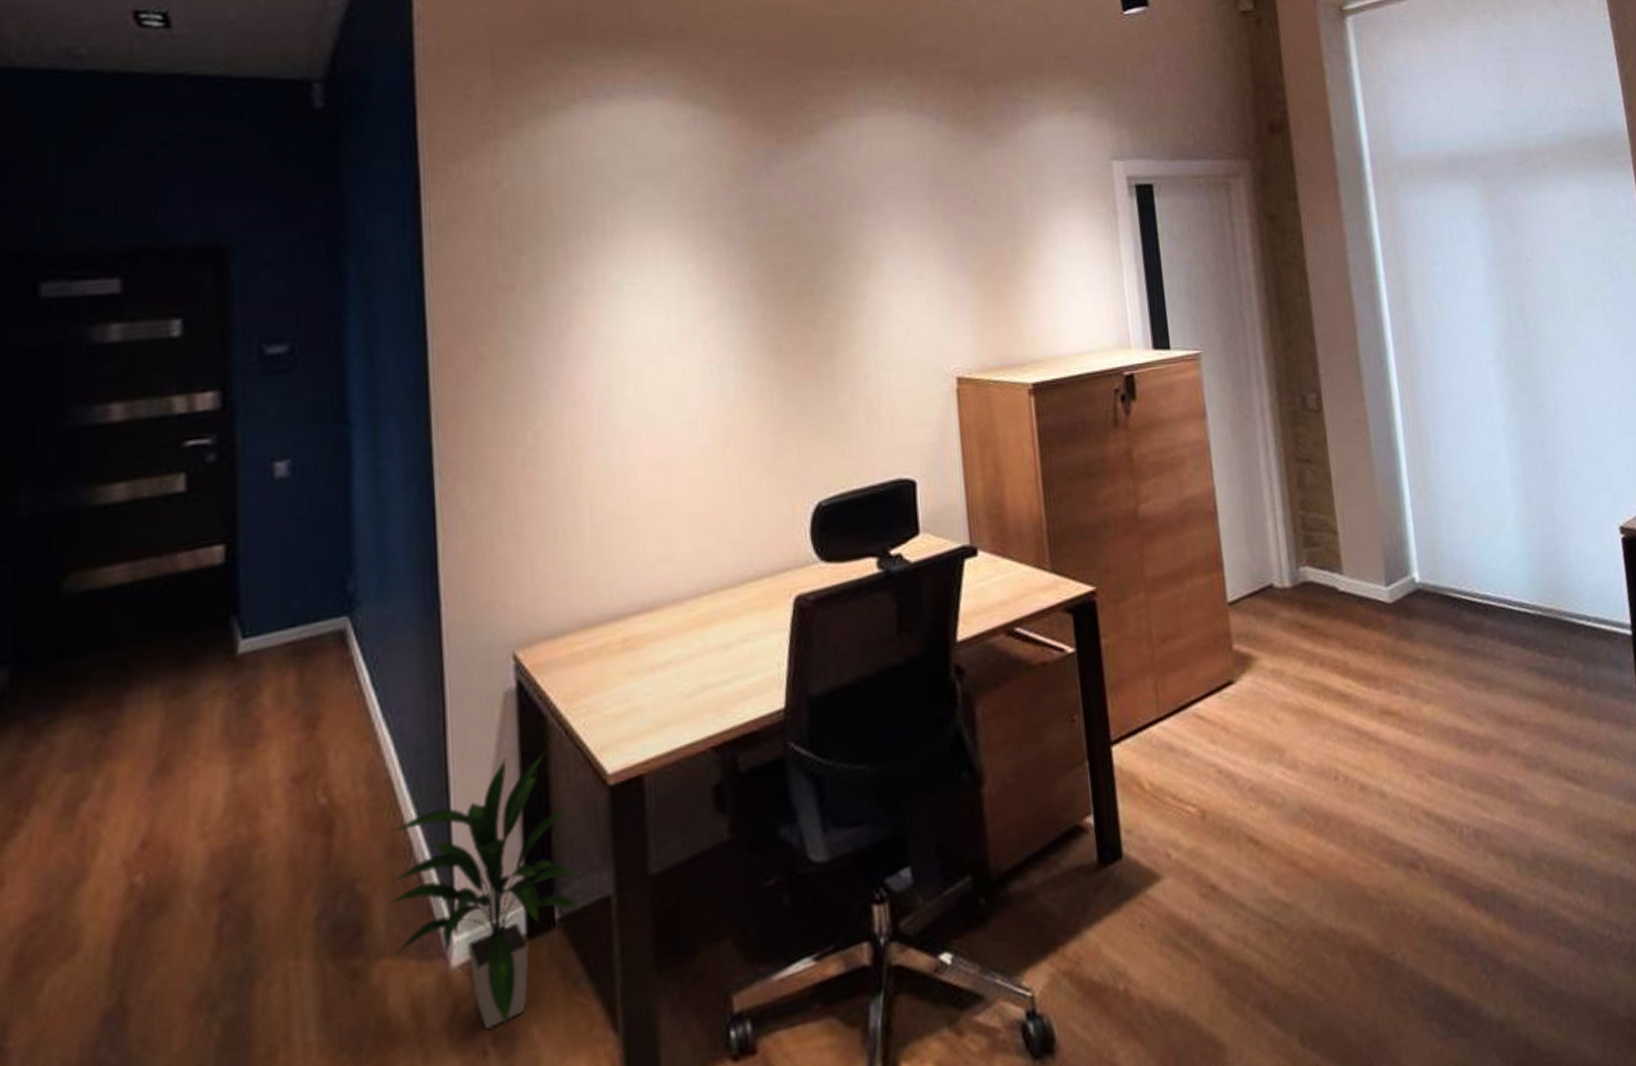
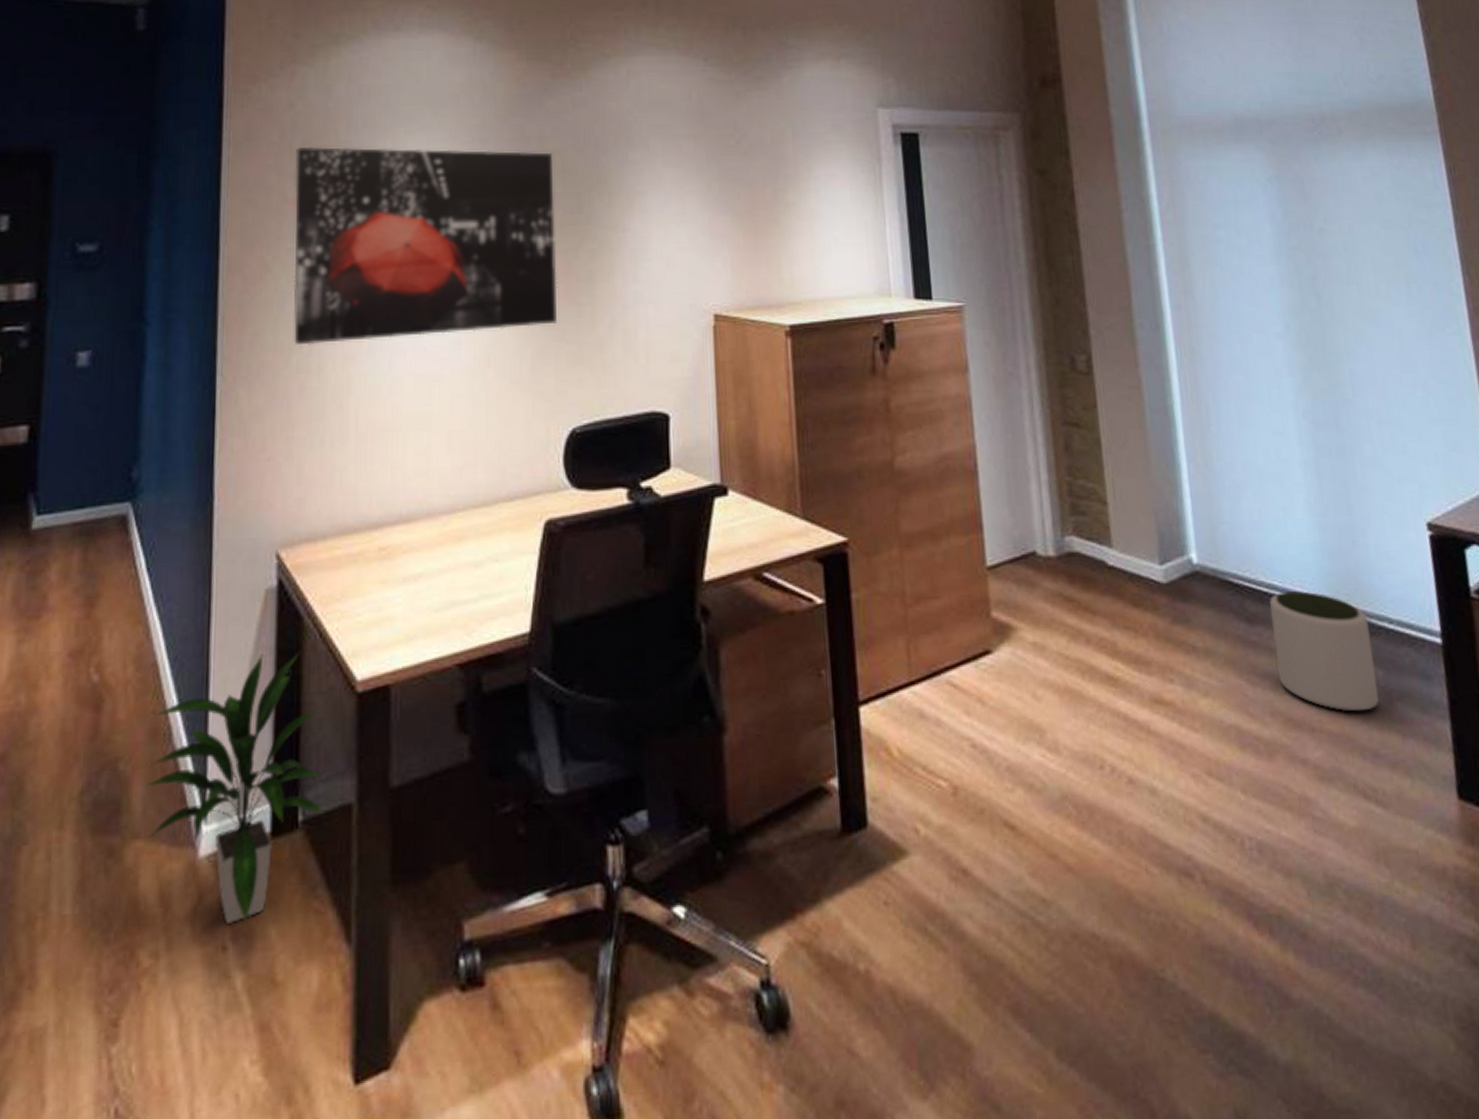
wall art: none [506,221,797,437] -> present [293,146,557,345]
plant pot: none [1483,598,1578,704] -> present [1269,591,1379,712]

